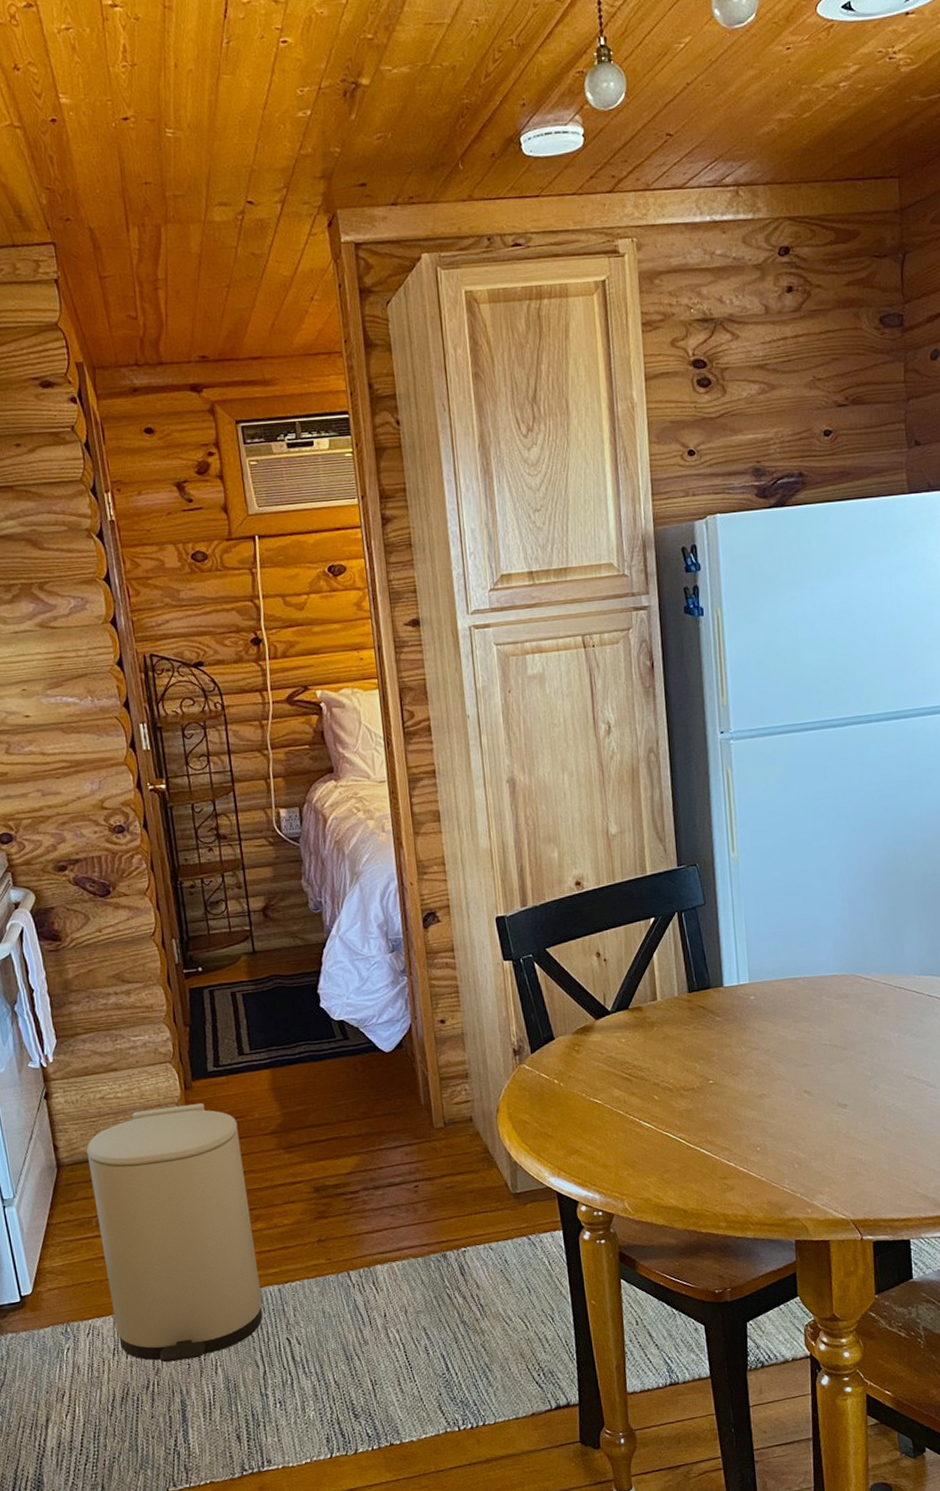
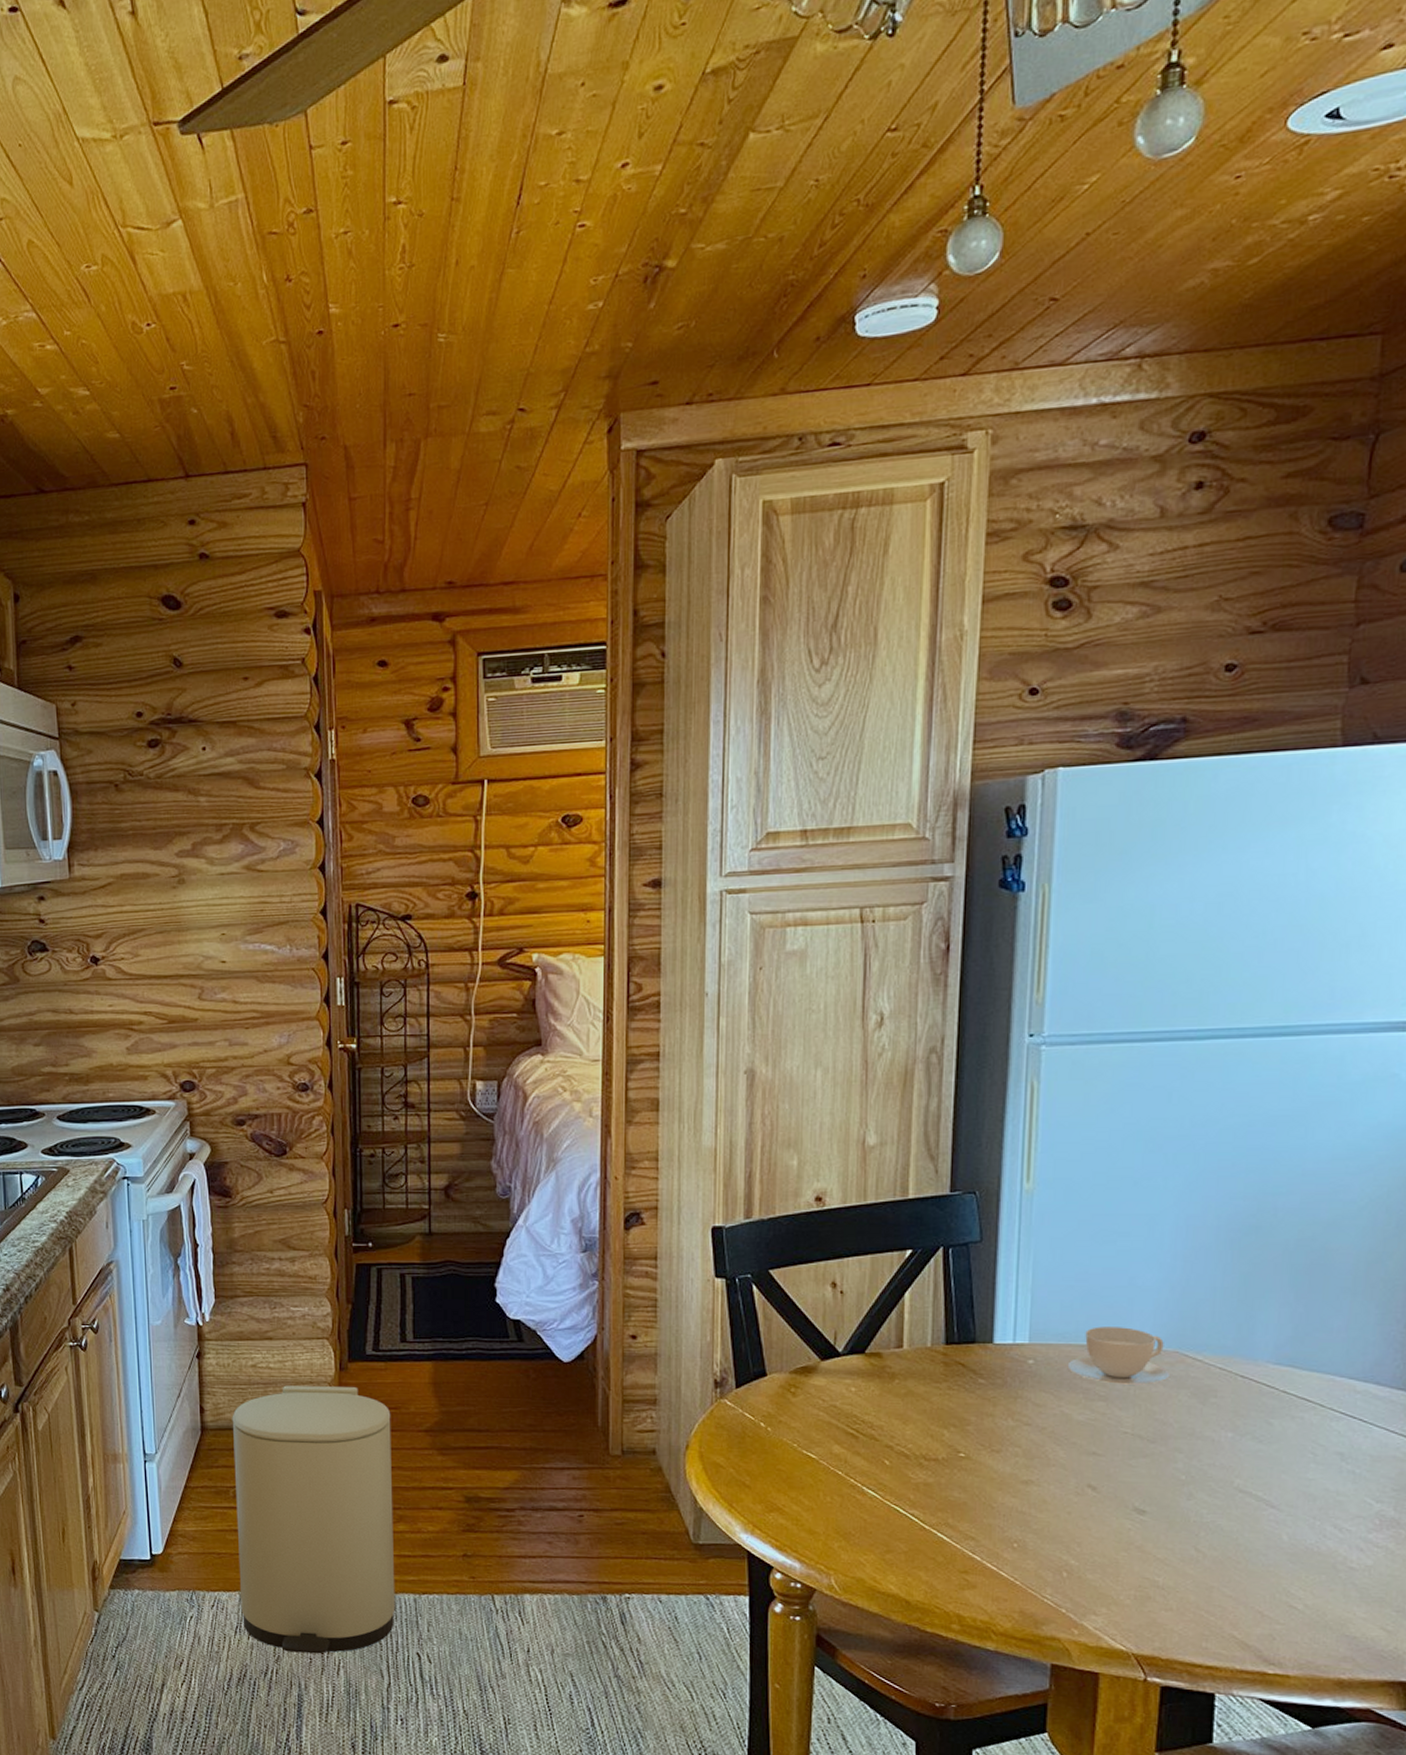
teacup: none [778,960,851,1007] -> present [1067,1326,1171,1385]

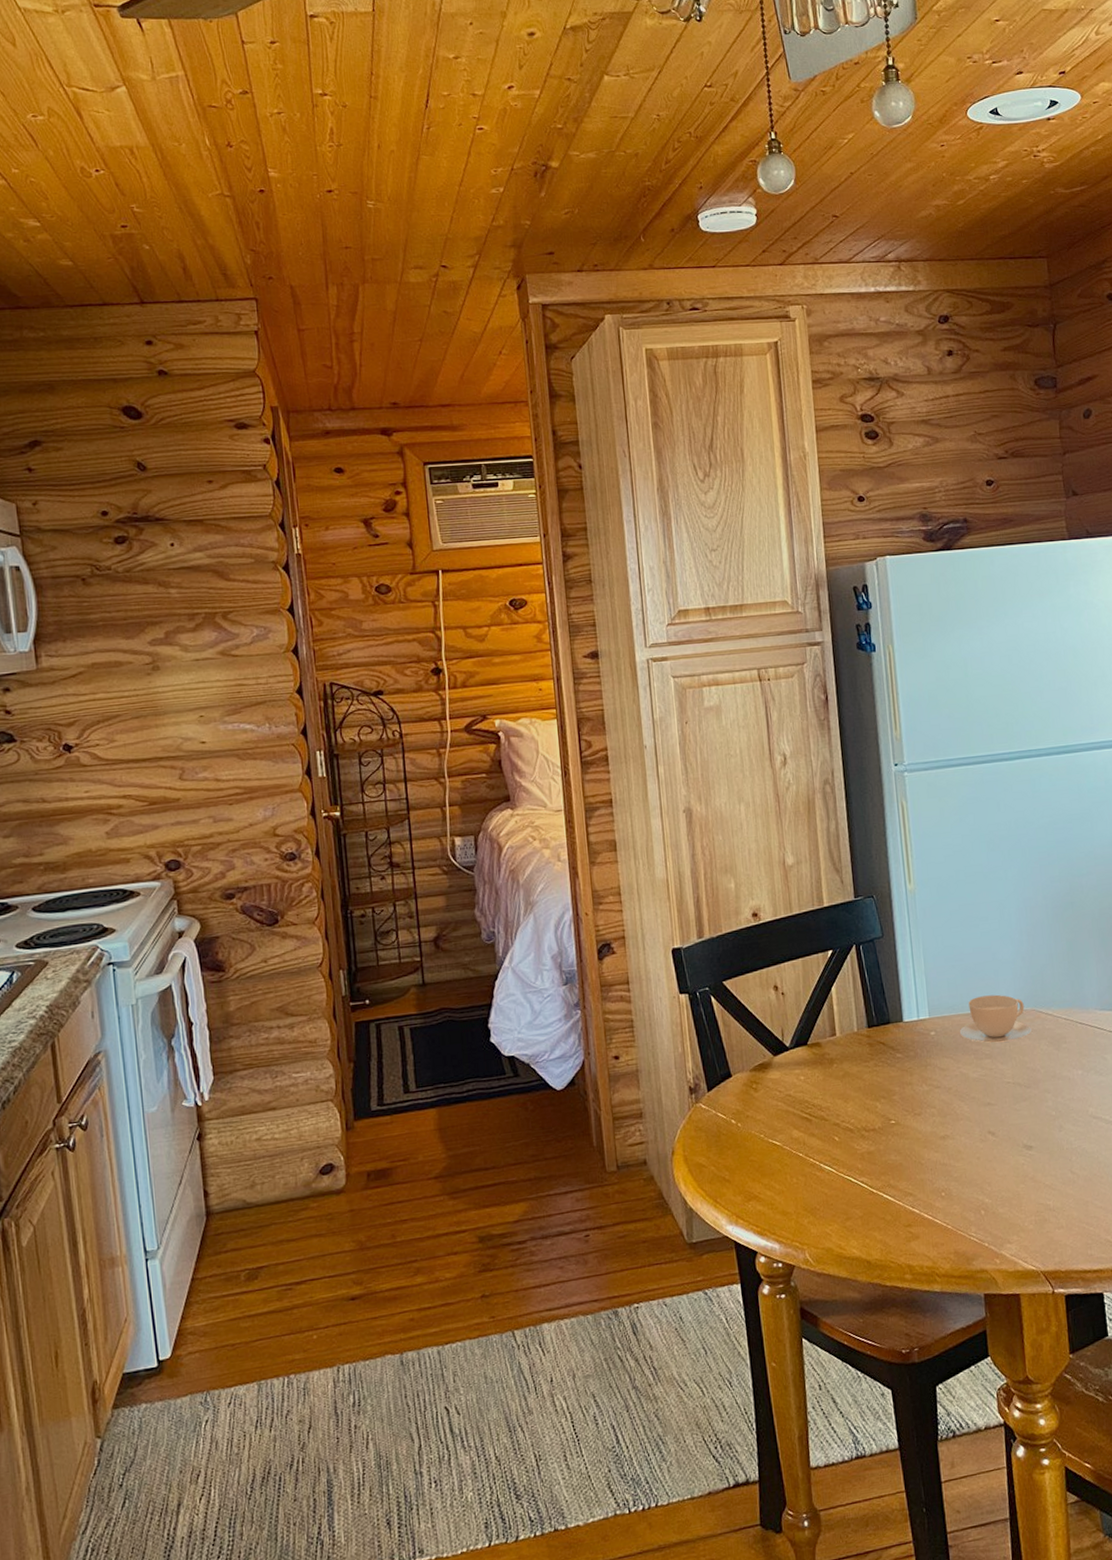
pedal bin: present [232,1385,395,1654] -> none [238,1145,420,1437]

